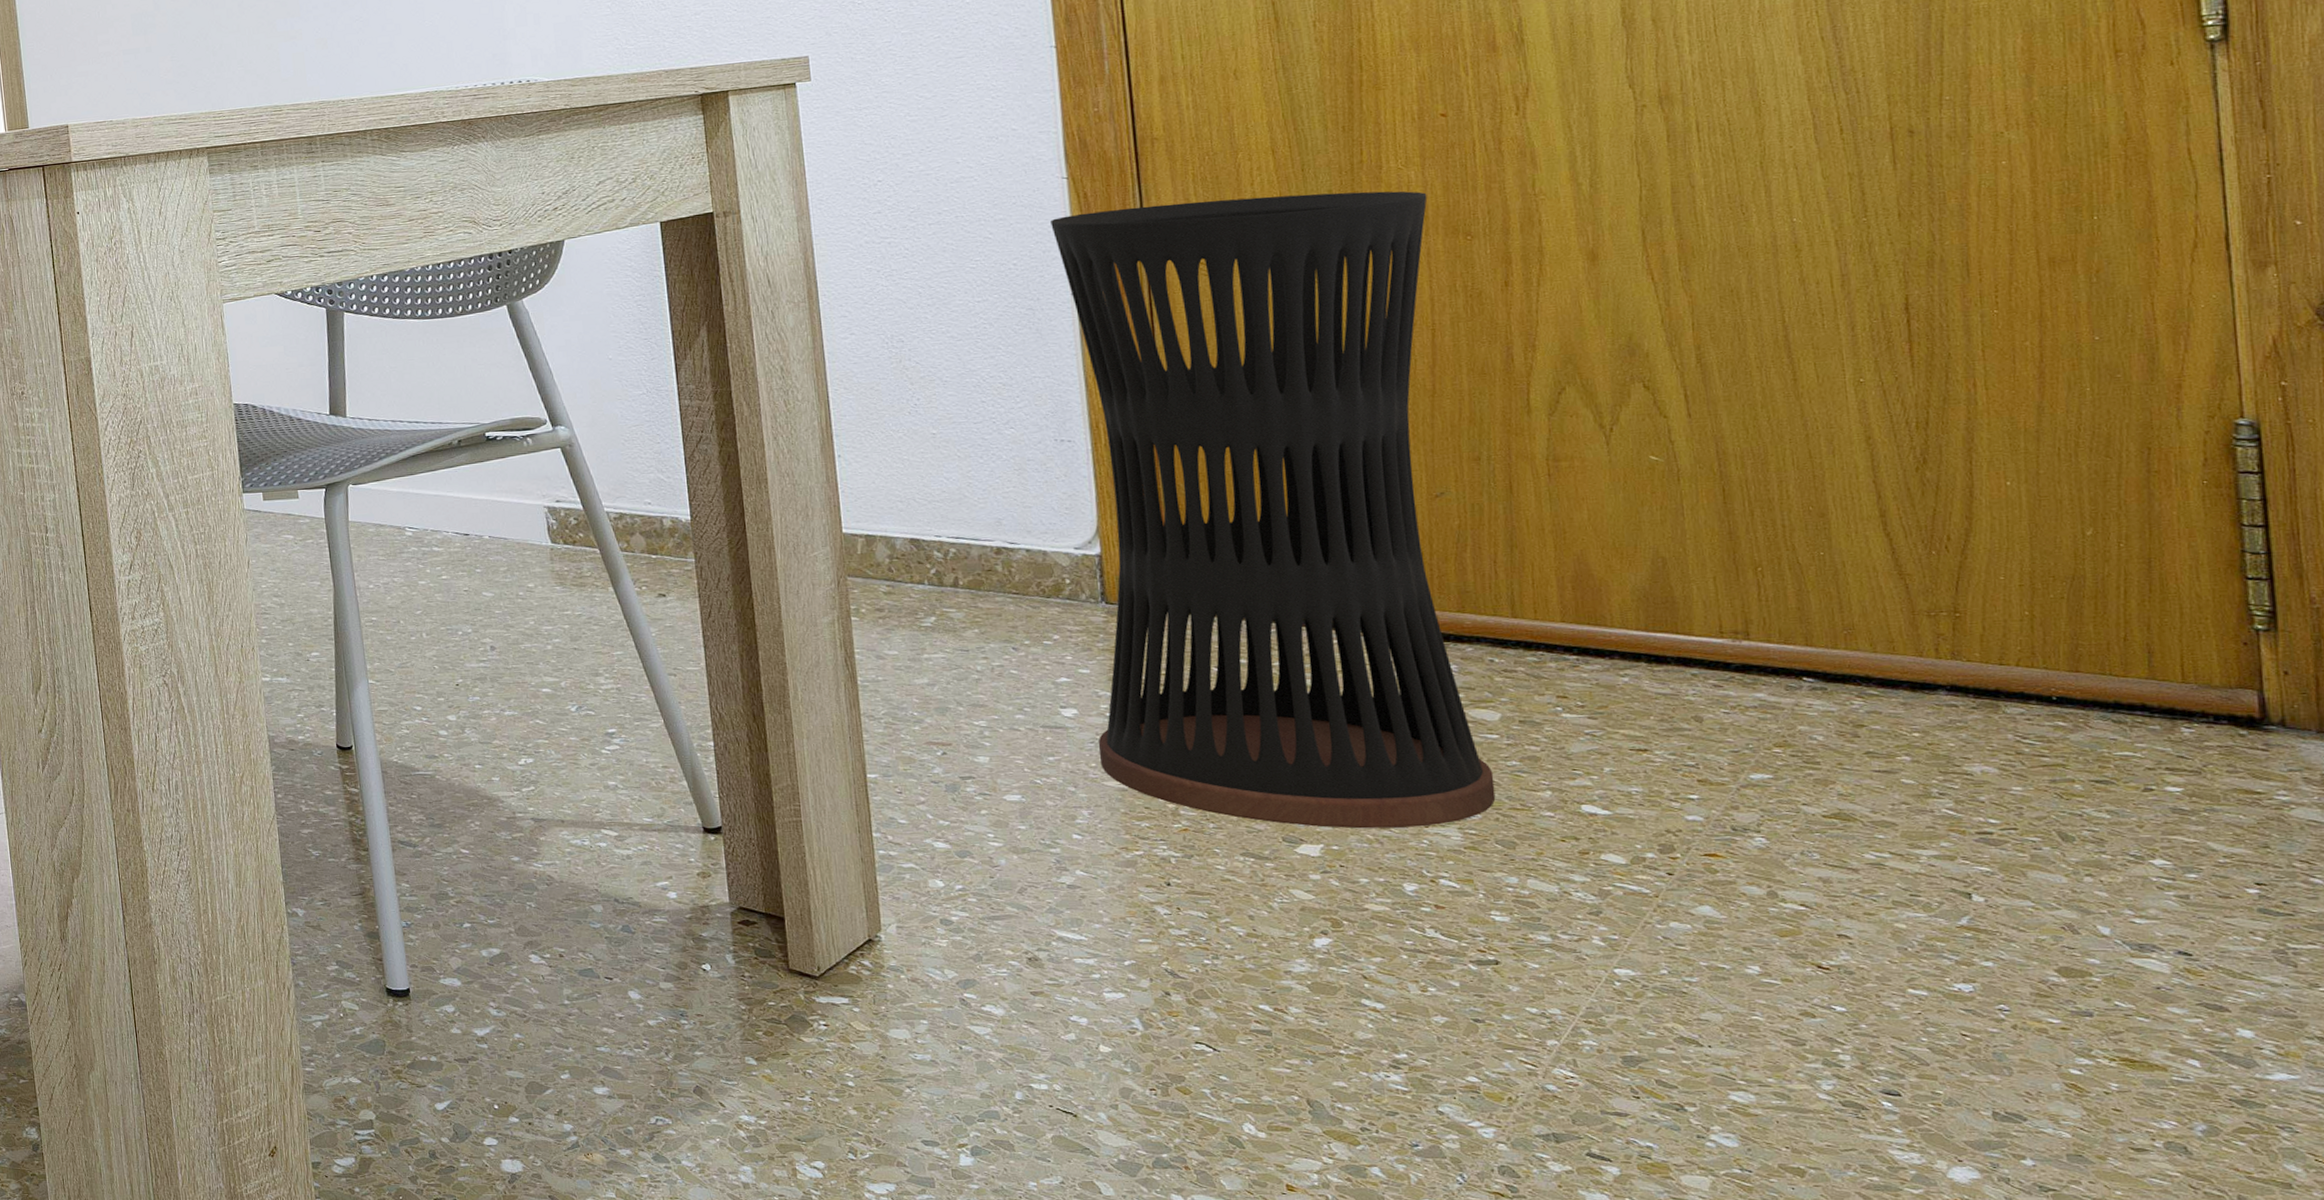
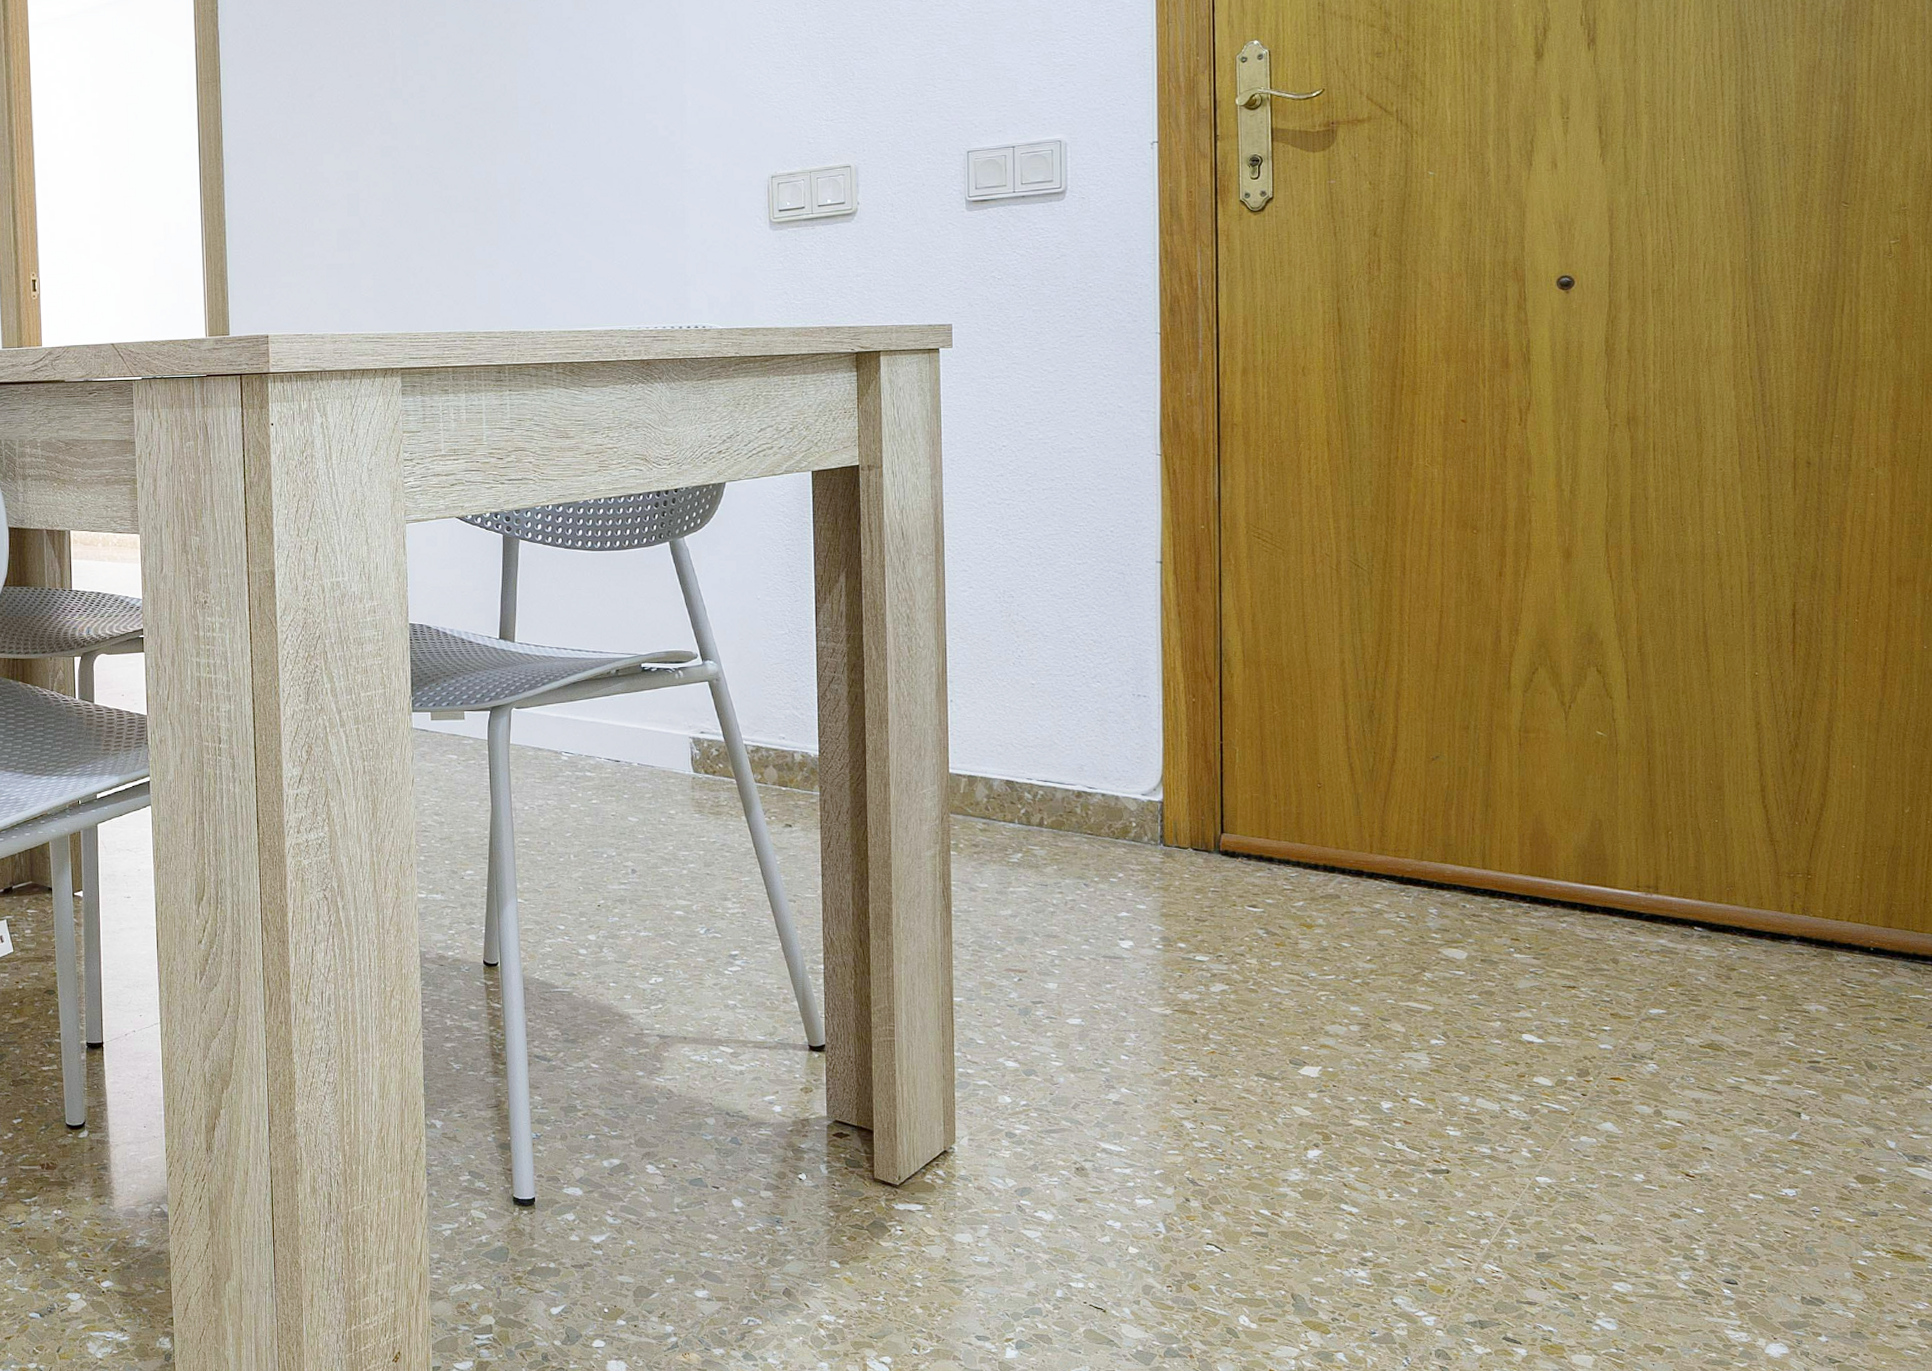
umbrella stand: present [1051,191,1496,829] -> none [1144,483,1458,1053]

